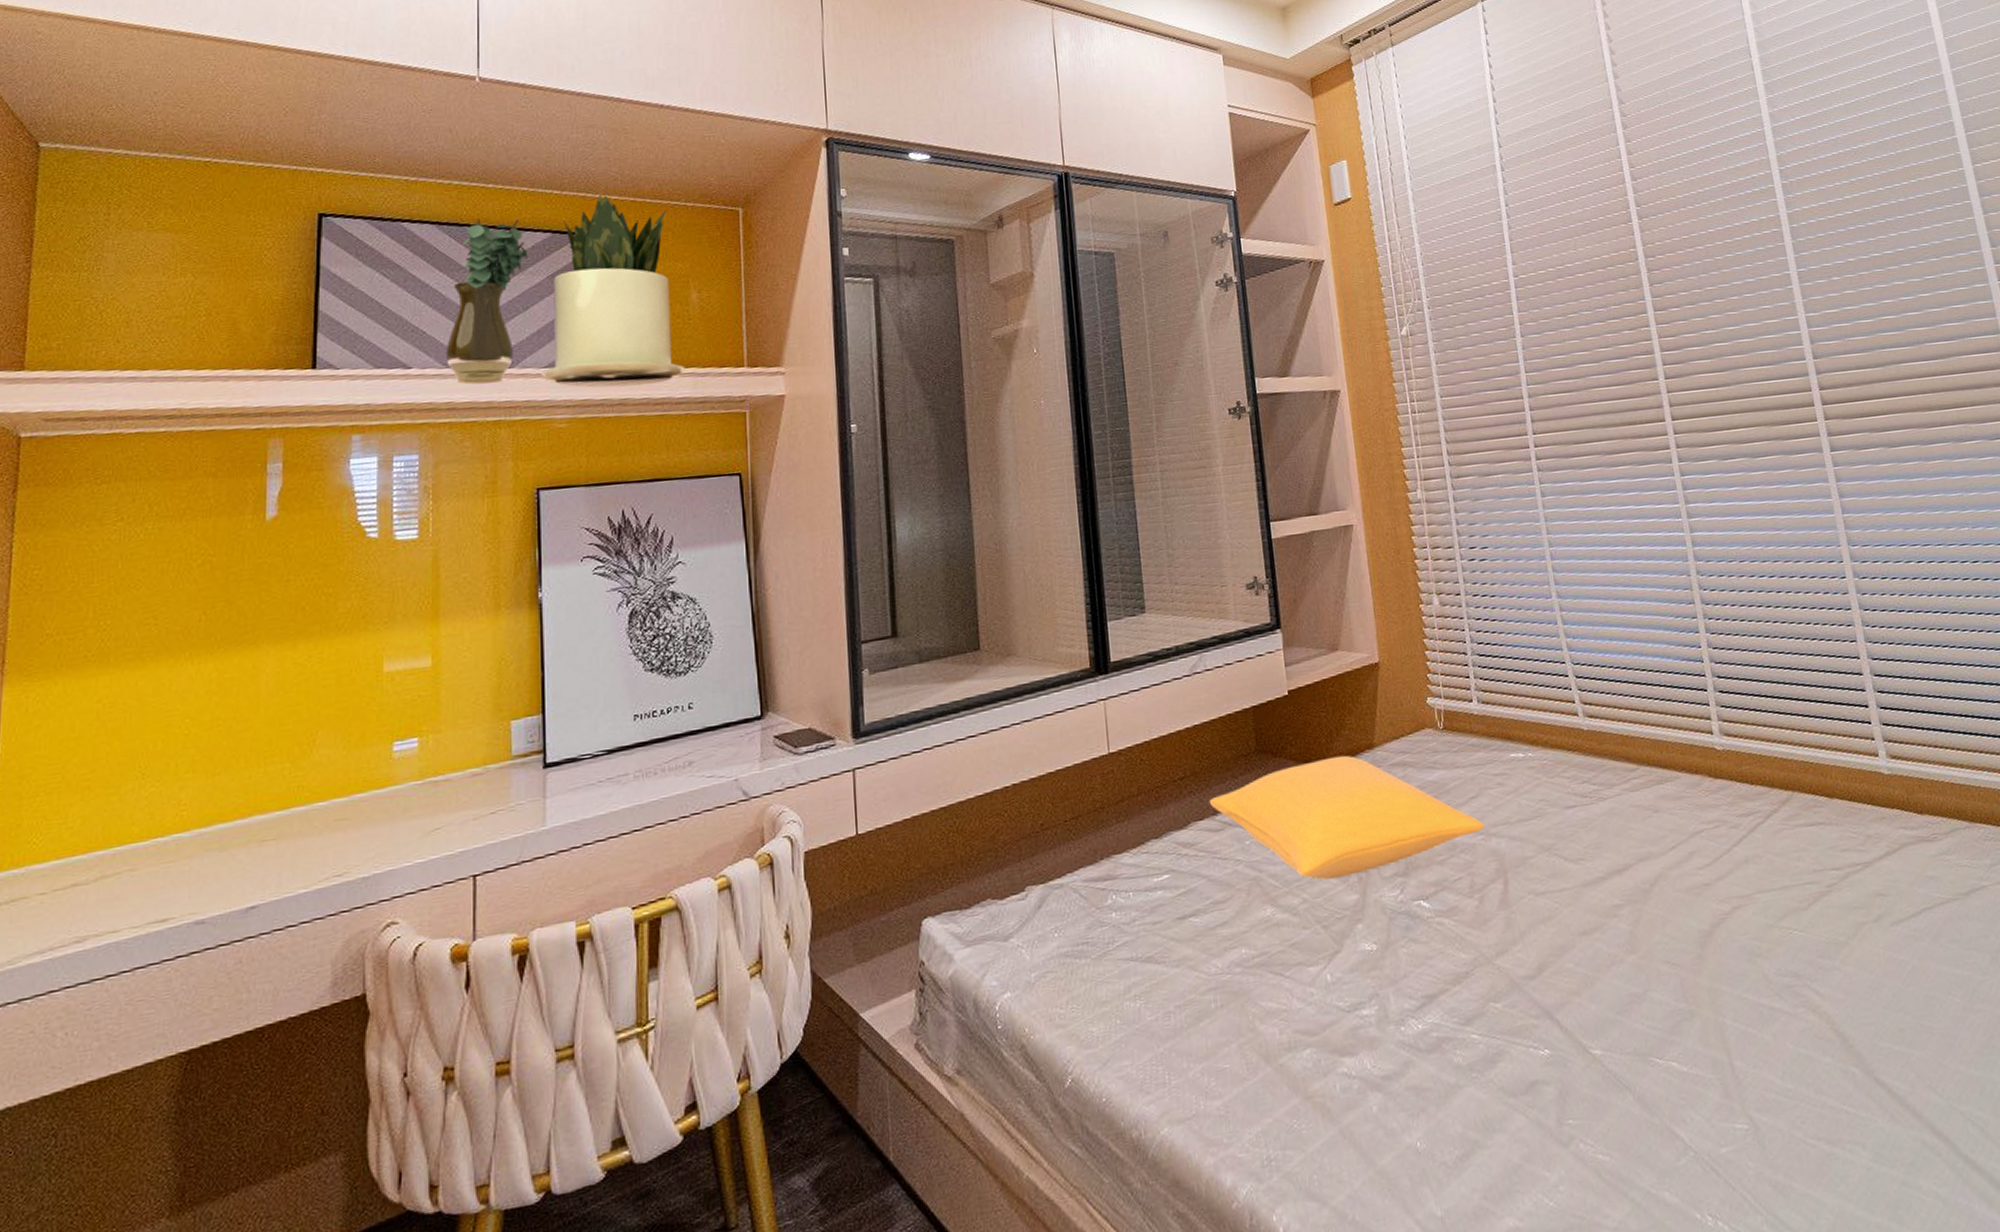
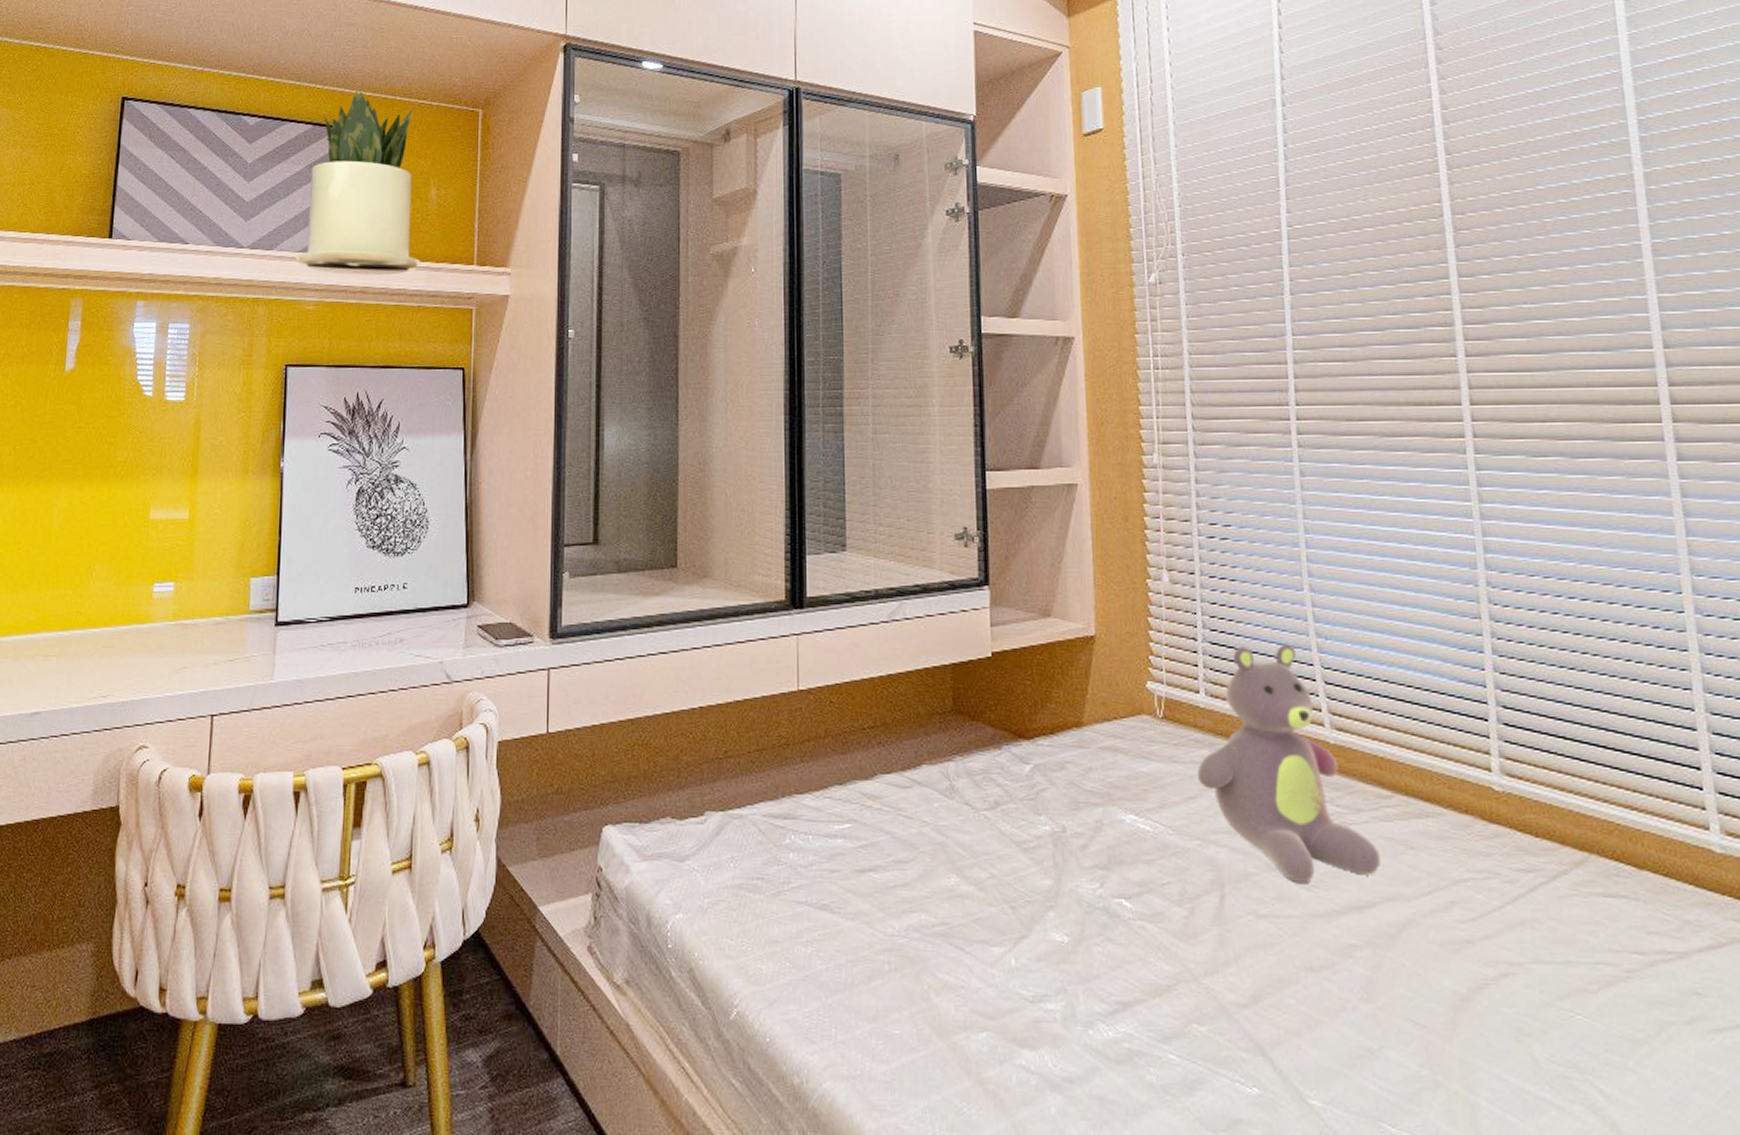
vase: present [445,218,528,385] -> none [216,108,291,264]
pillow: present [1208,755,1485,880] -> none [898,729,1202,860]
stuffed bear: none [1475,646,1633,860] -> present [1196,644,1381,884]

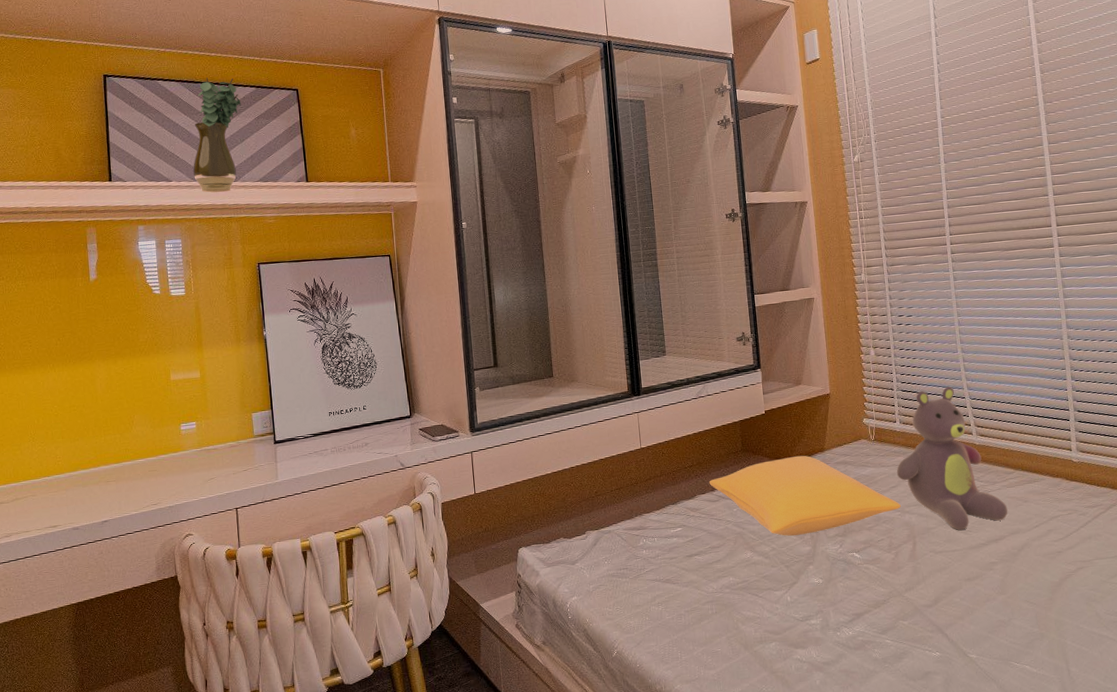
vase: none [216,108,291,264] -> present [192,77,241,193]
planter: present [295,90,421,275] -> none [255,60,350,196]
pillow: none [898,729,1202,860] -> present [709,455,901,537]

